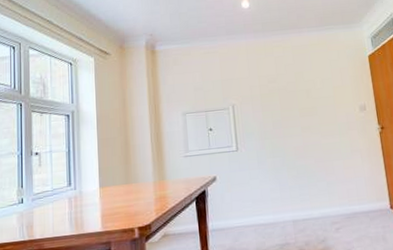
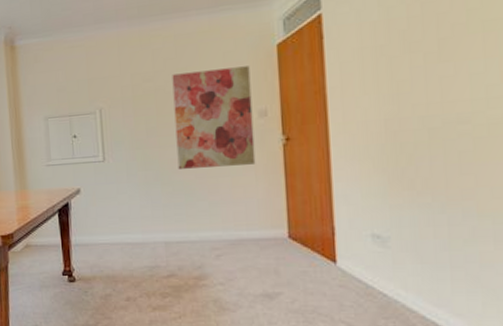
wall art: none [291,71,361,155] -> present [172,66,256,169]

